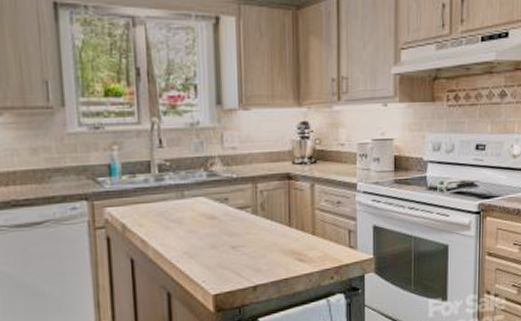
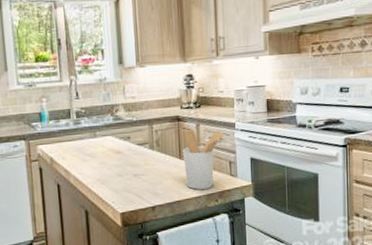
utensil holder: none [293,190,344,265] -> present [183,129,225,190]

